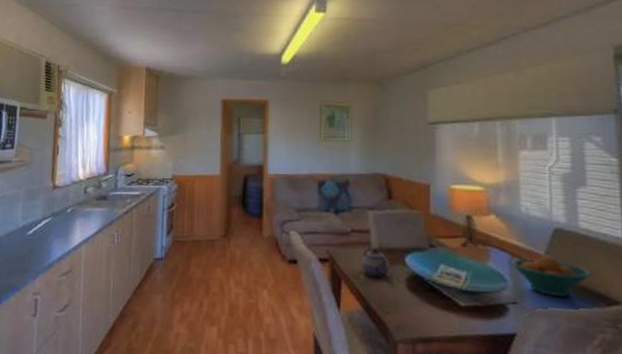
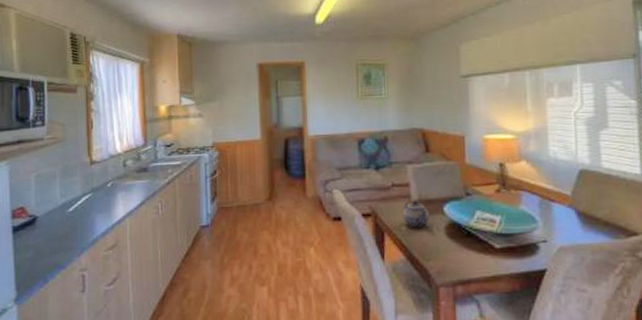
fruit bowl: present [511,255,592,297] -> none [541,195,613,233]

